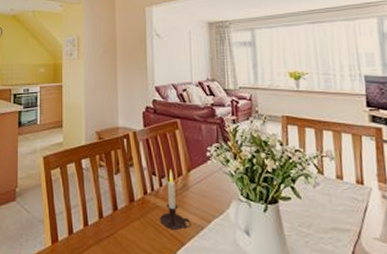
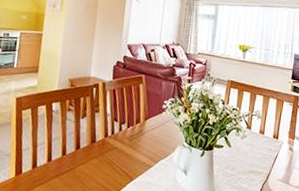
candle: present [160,169,191,230] -> none [115,117,141,168]

